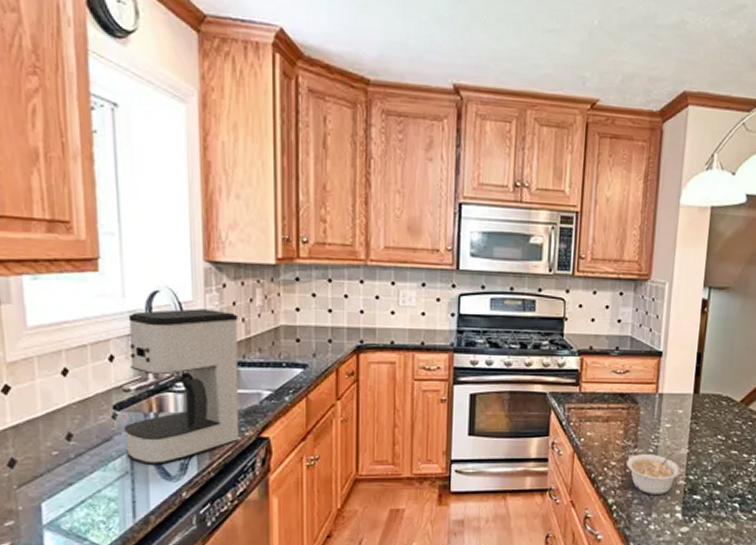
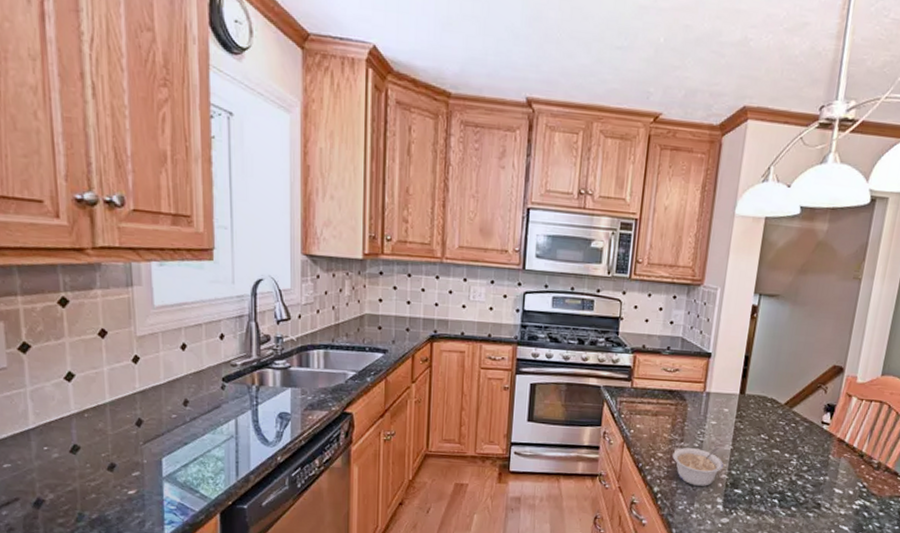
coffee maker: present [123,308,240,465] -> none [230,296,329,432]

